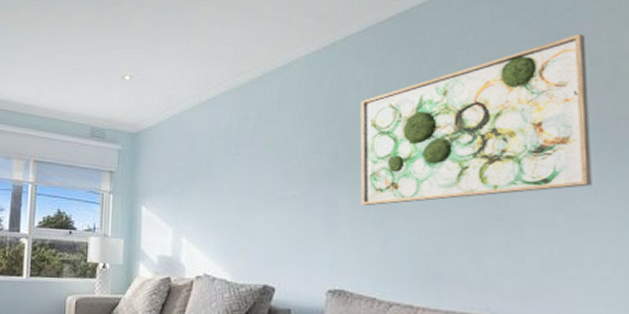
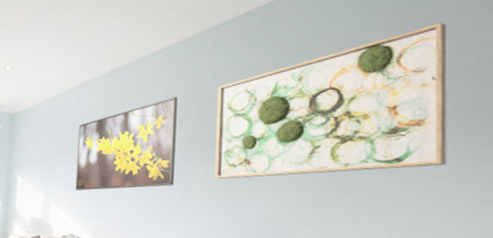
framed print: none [209,113,318,223] -> present [75,97,178,191]

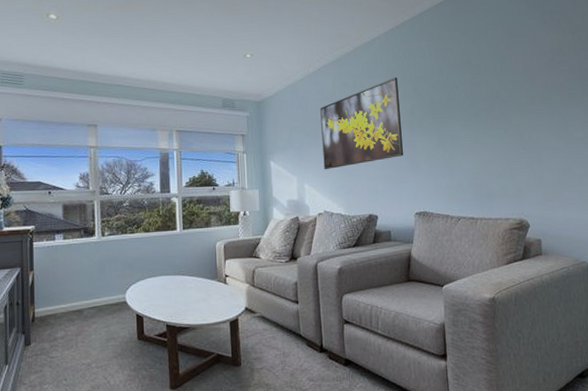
wall art: present [215,22,448,180] -> none [426,11,579,147]

